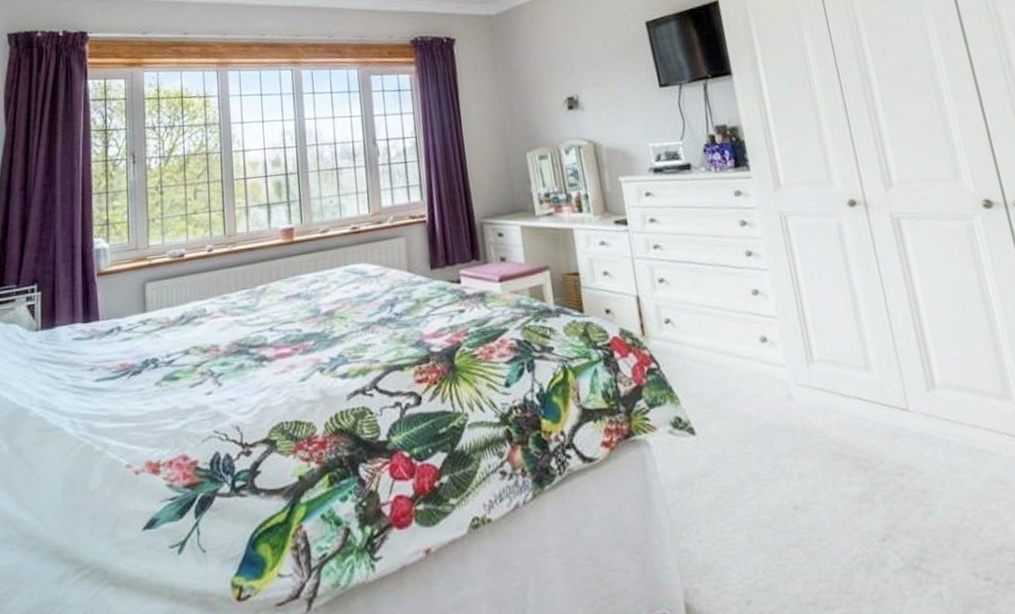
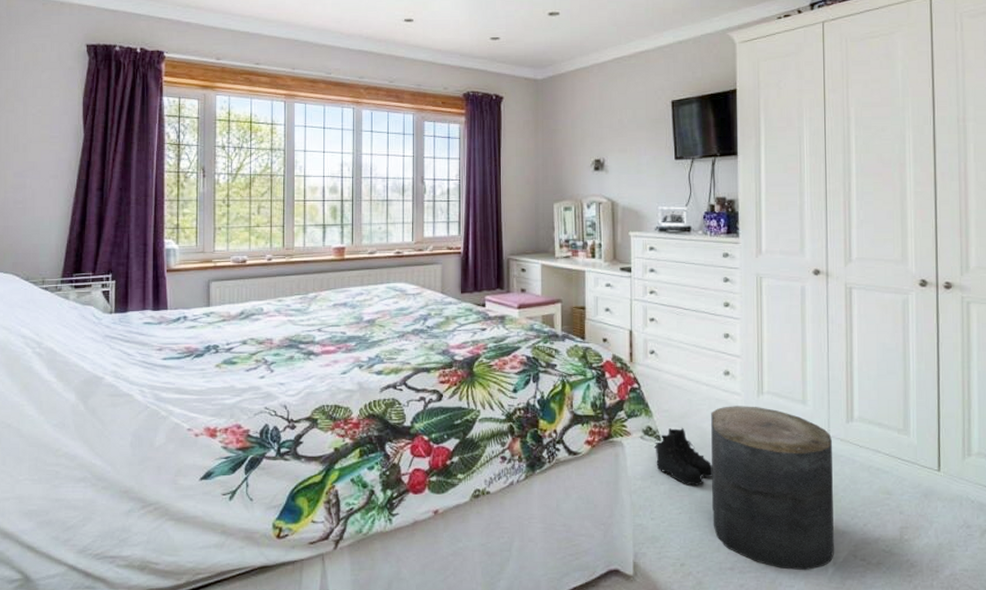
boots: none [687,414,769,492] -> present [654,427,713,486]
stool: none [752,379,948,600] -> present [711,406,834,571]

